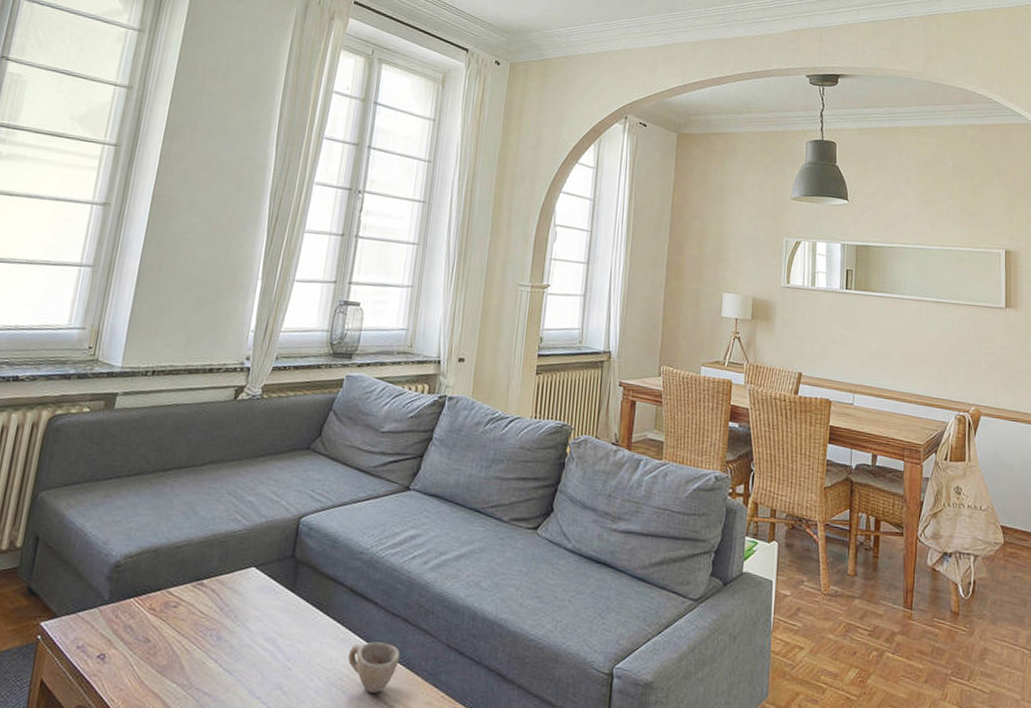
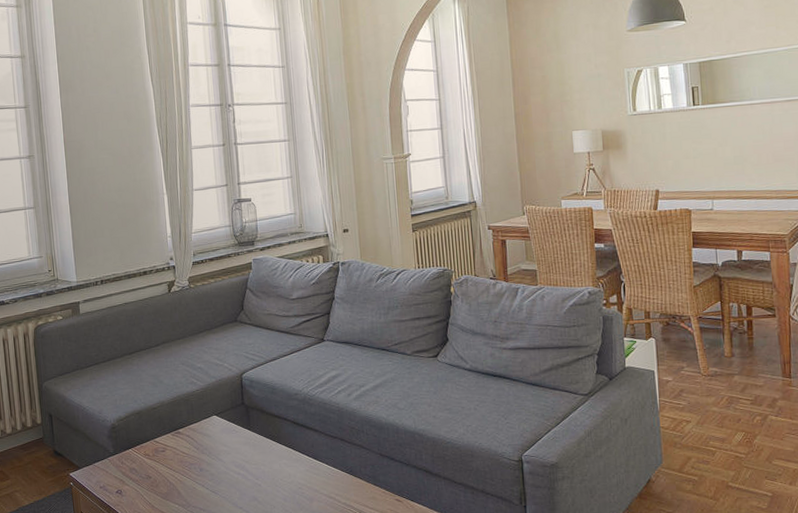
cup: present [348,641,401,693] -> none [303,458,344,495]

